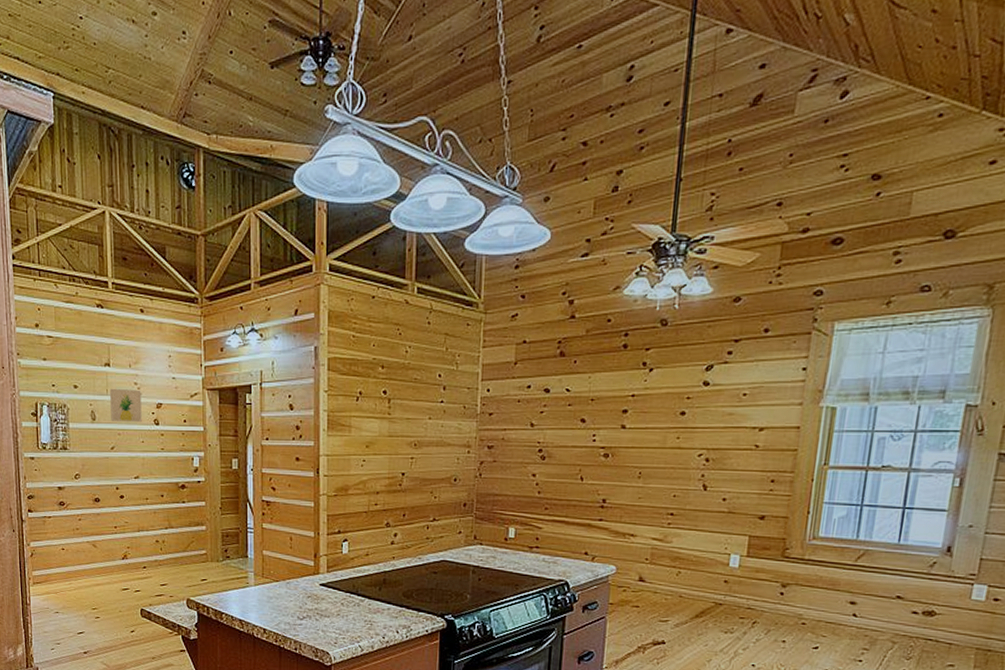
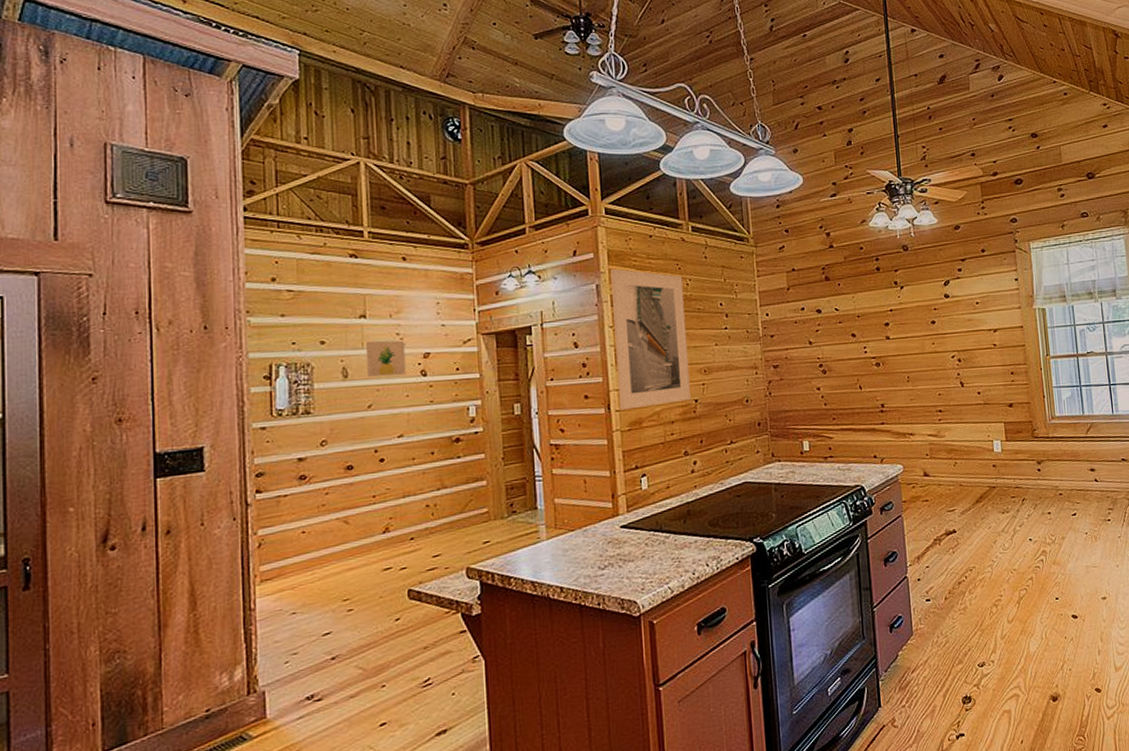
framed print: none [327,331,402,476] -> present [610,268,691,410]

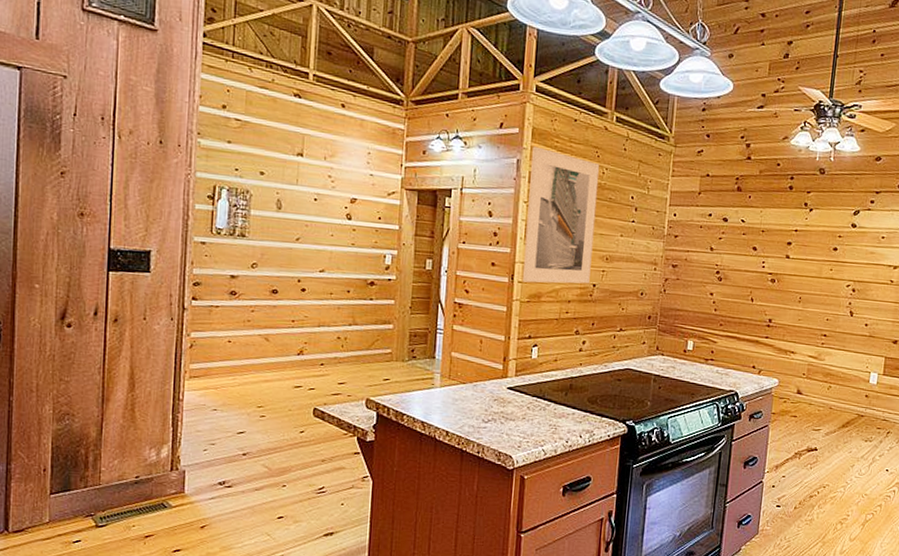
wall art: present [366,340,406,378] -> none [299,178,335,216]

